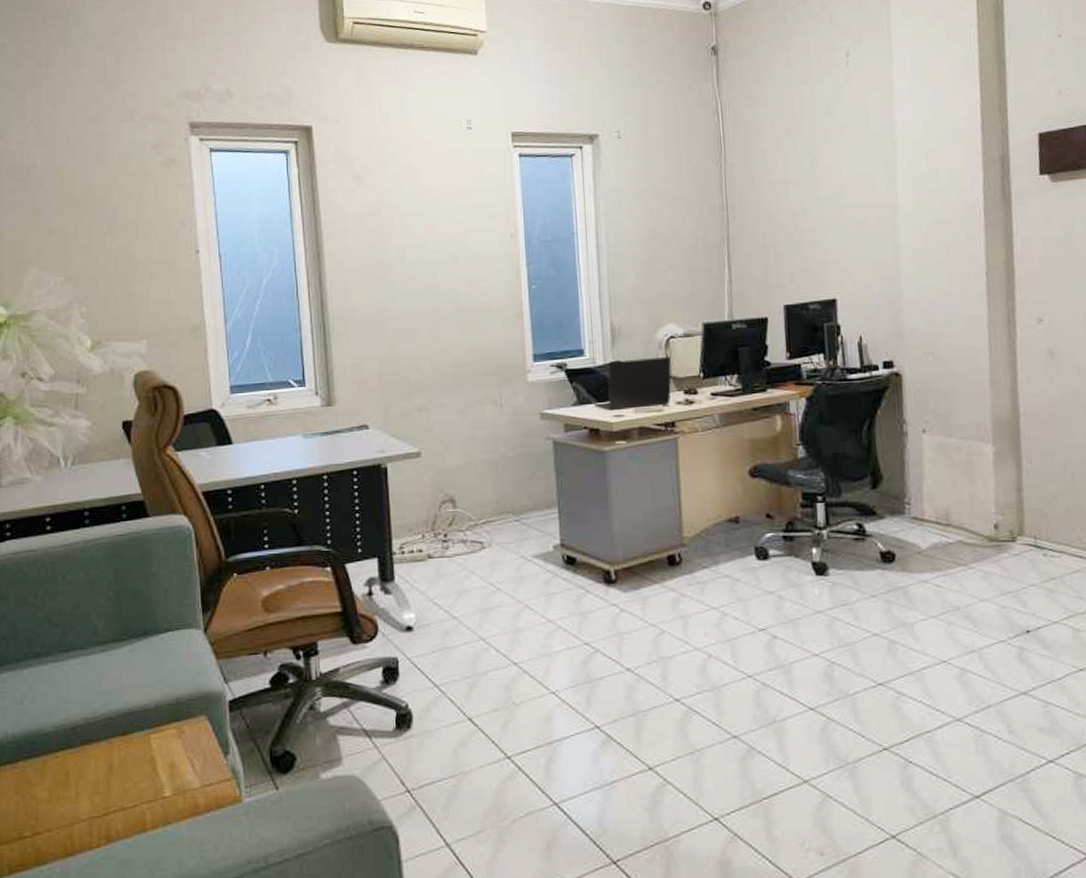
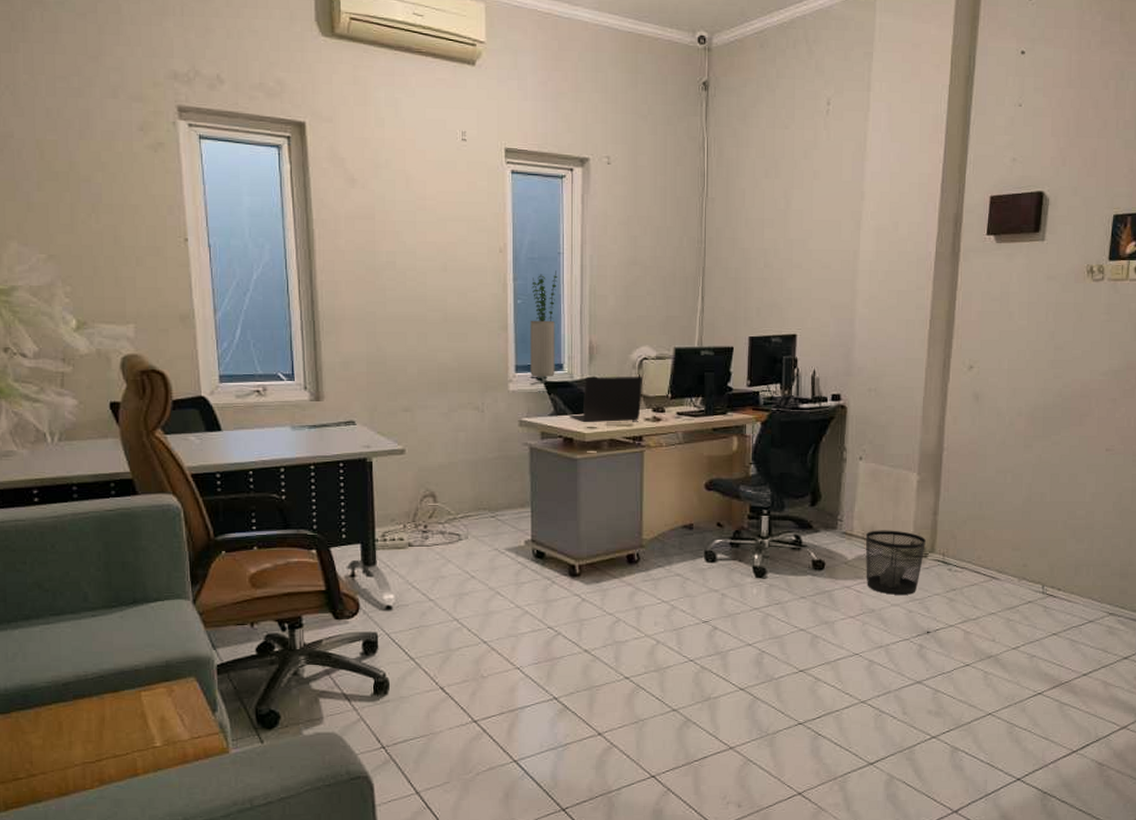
vase: none [546,251,576,365] -> present [530,270,558,377]
waste bin: none [939,511,1012,588] -> present [865,530,926,595]

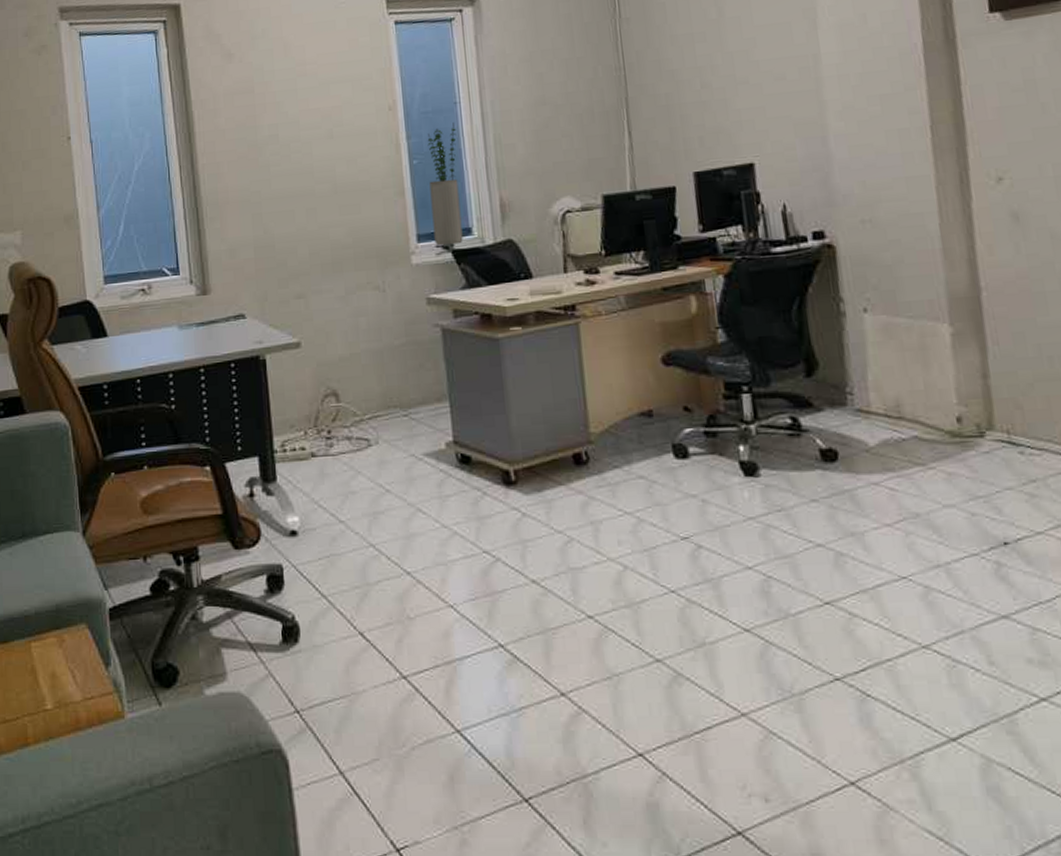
laptop: present [570,376,642,422] -> none [485,232,570,294]
waste bin: present [865,530,926,595] -> none [889,402,980,492]

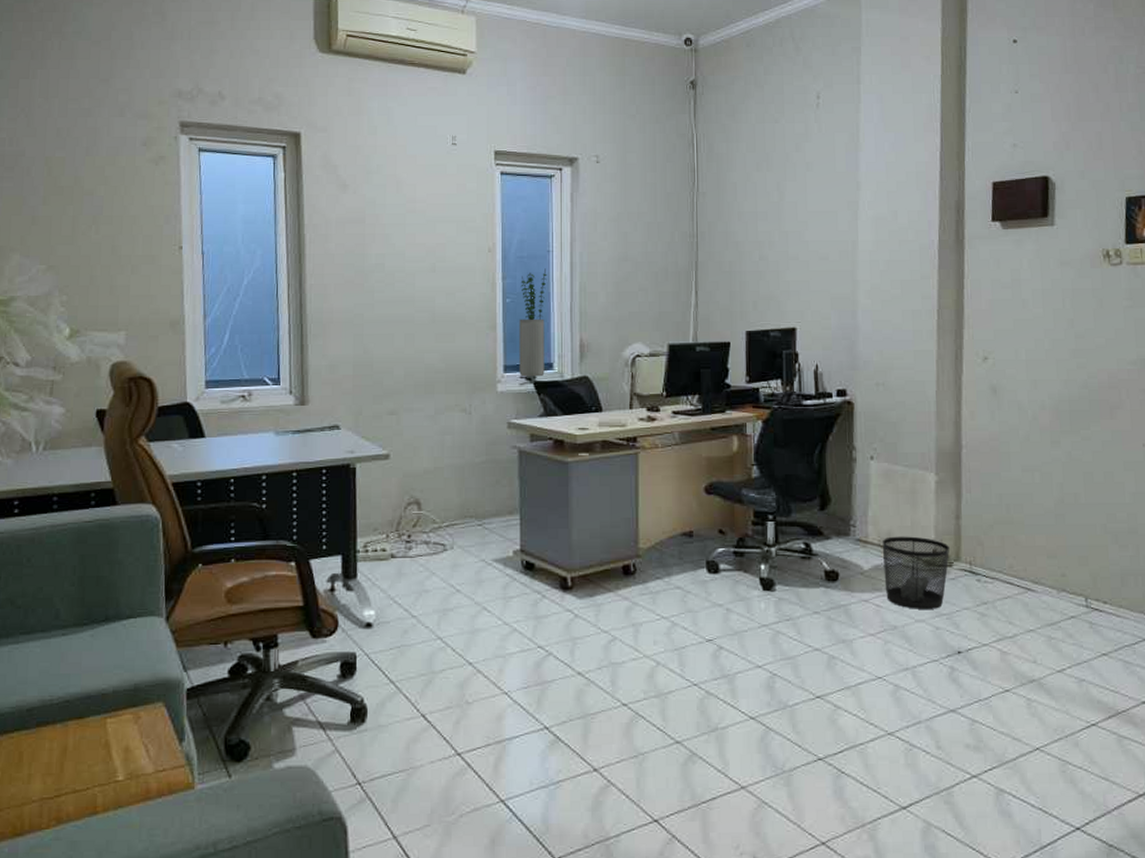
waste bin: none [889,402,980,492] -> present [882,536,950,609]

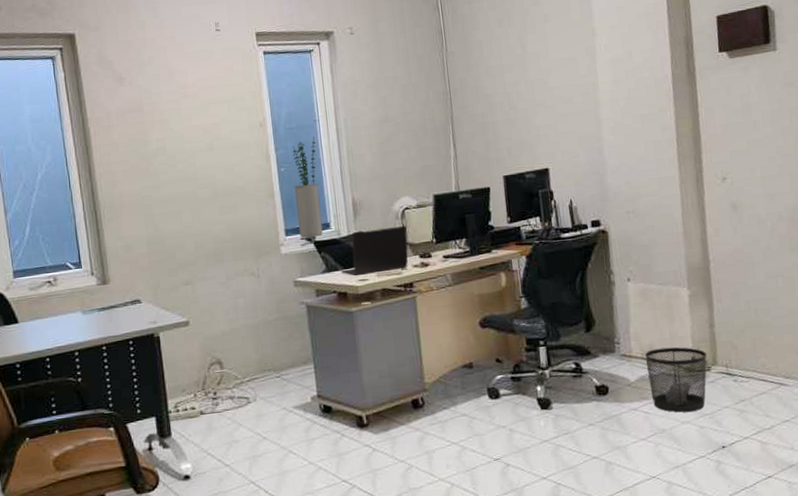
laptop: none [560,374,636,423] -> present [341,225,409,276]

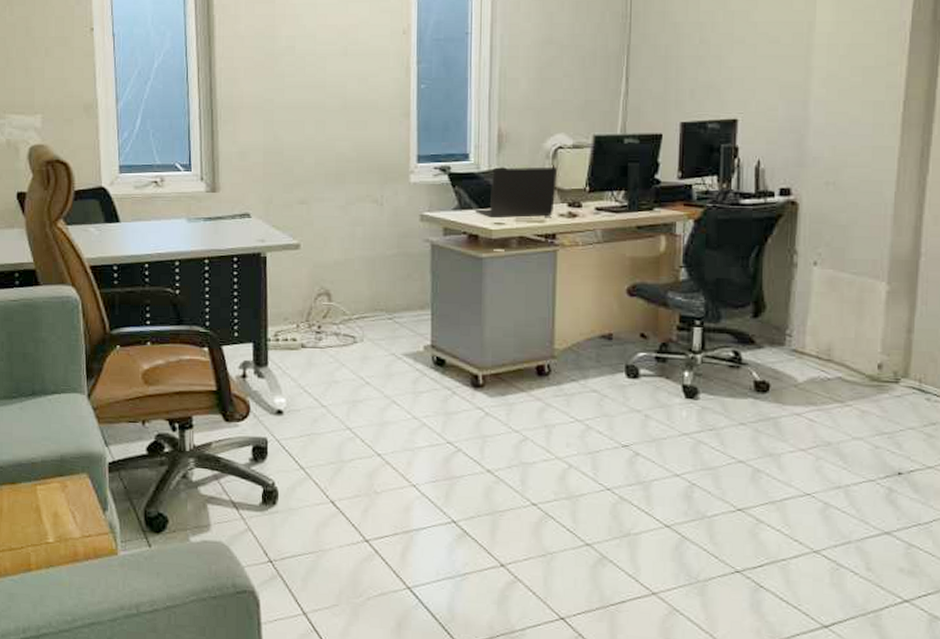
vase: present [292,137,323,238] -> none [433,52,465,168]
waste bin: present [644,347,707,413] -> none [820,348,897,427]

